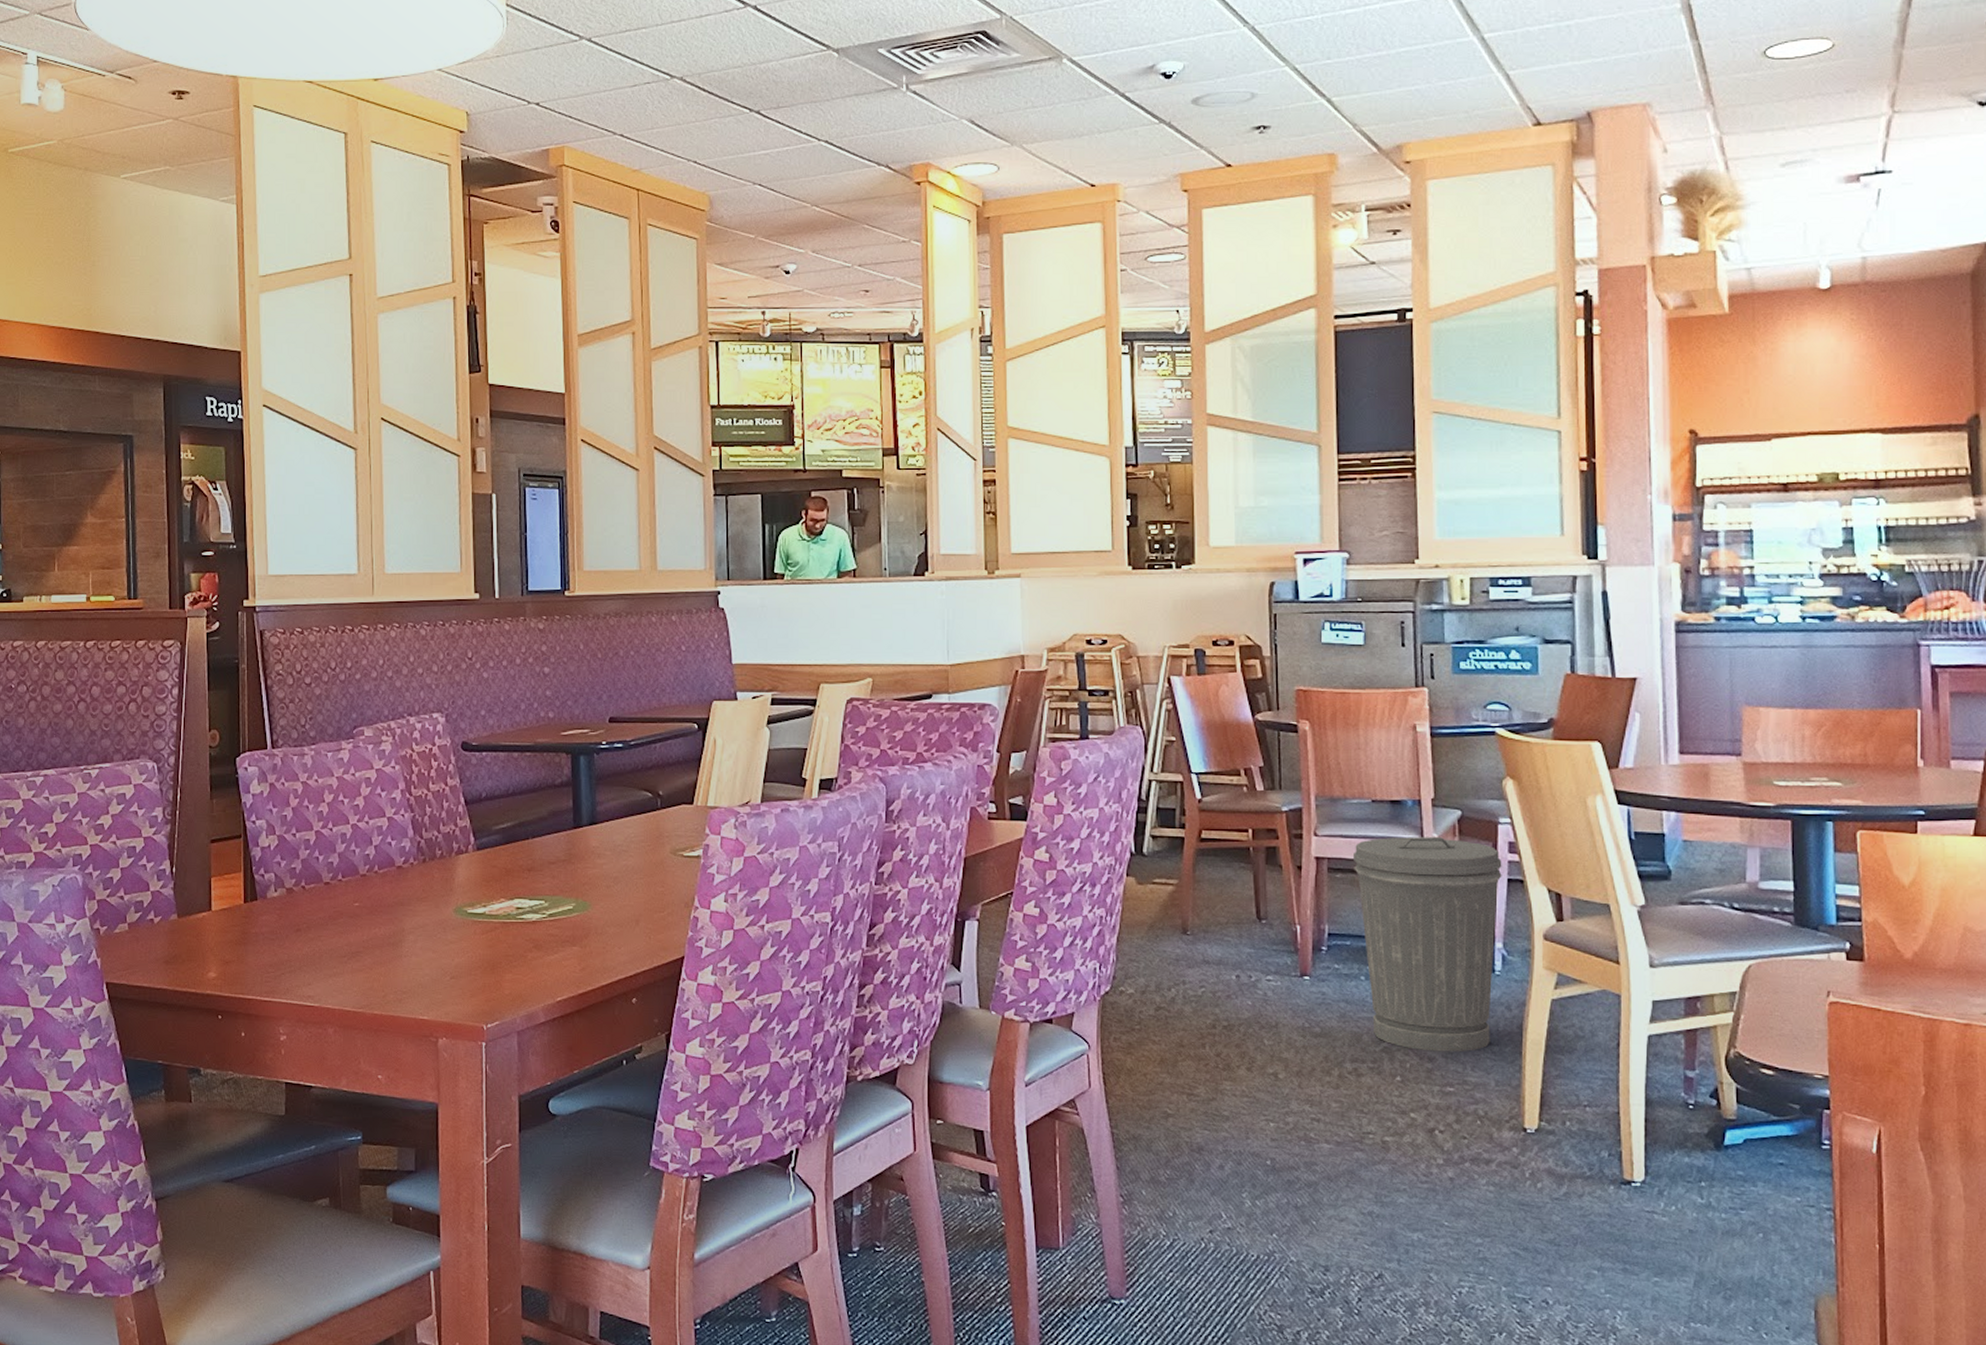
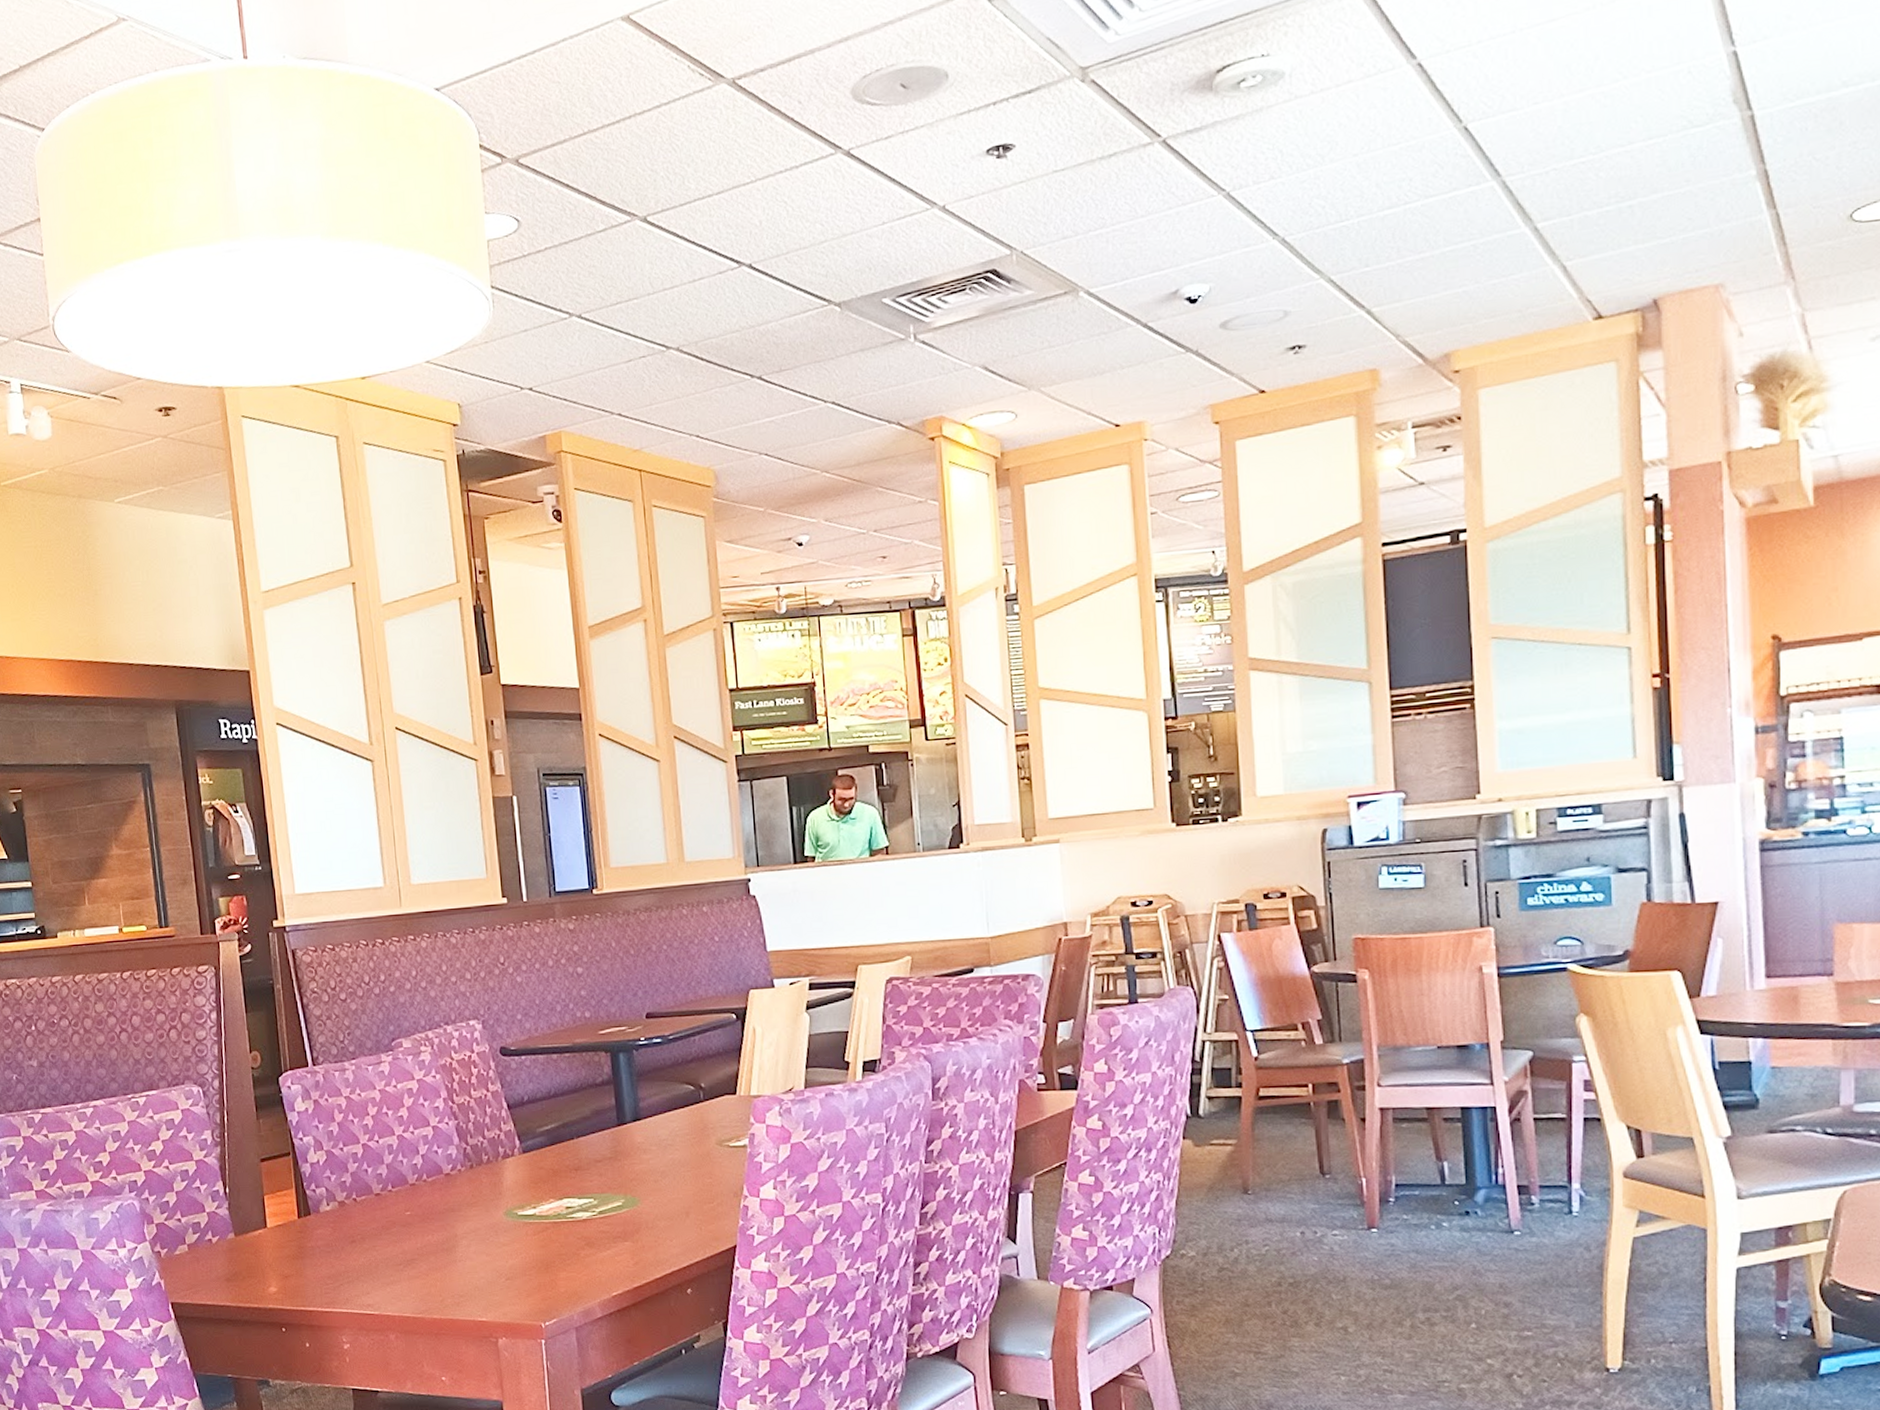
trash can: present [1354,837,1502,1052] -> none [1420,1080,1578,1297]

